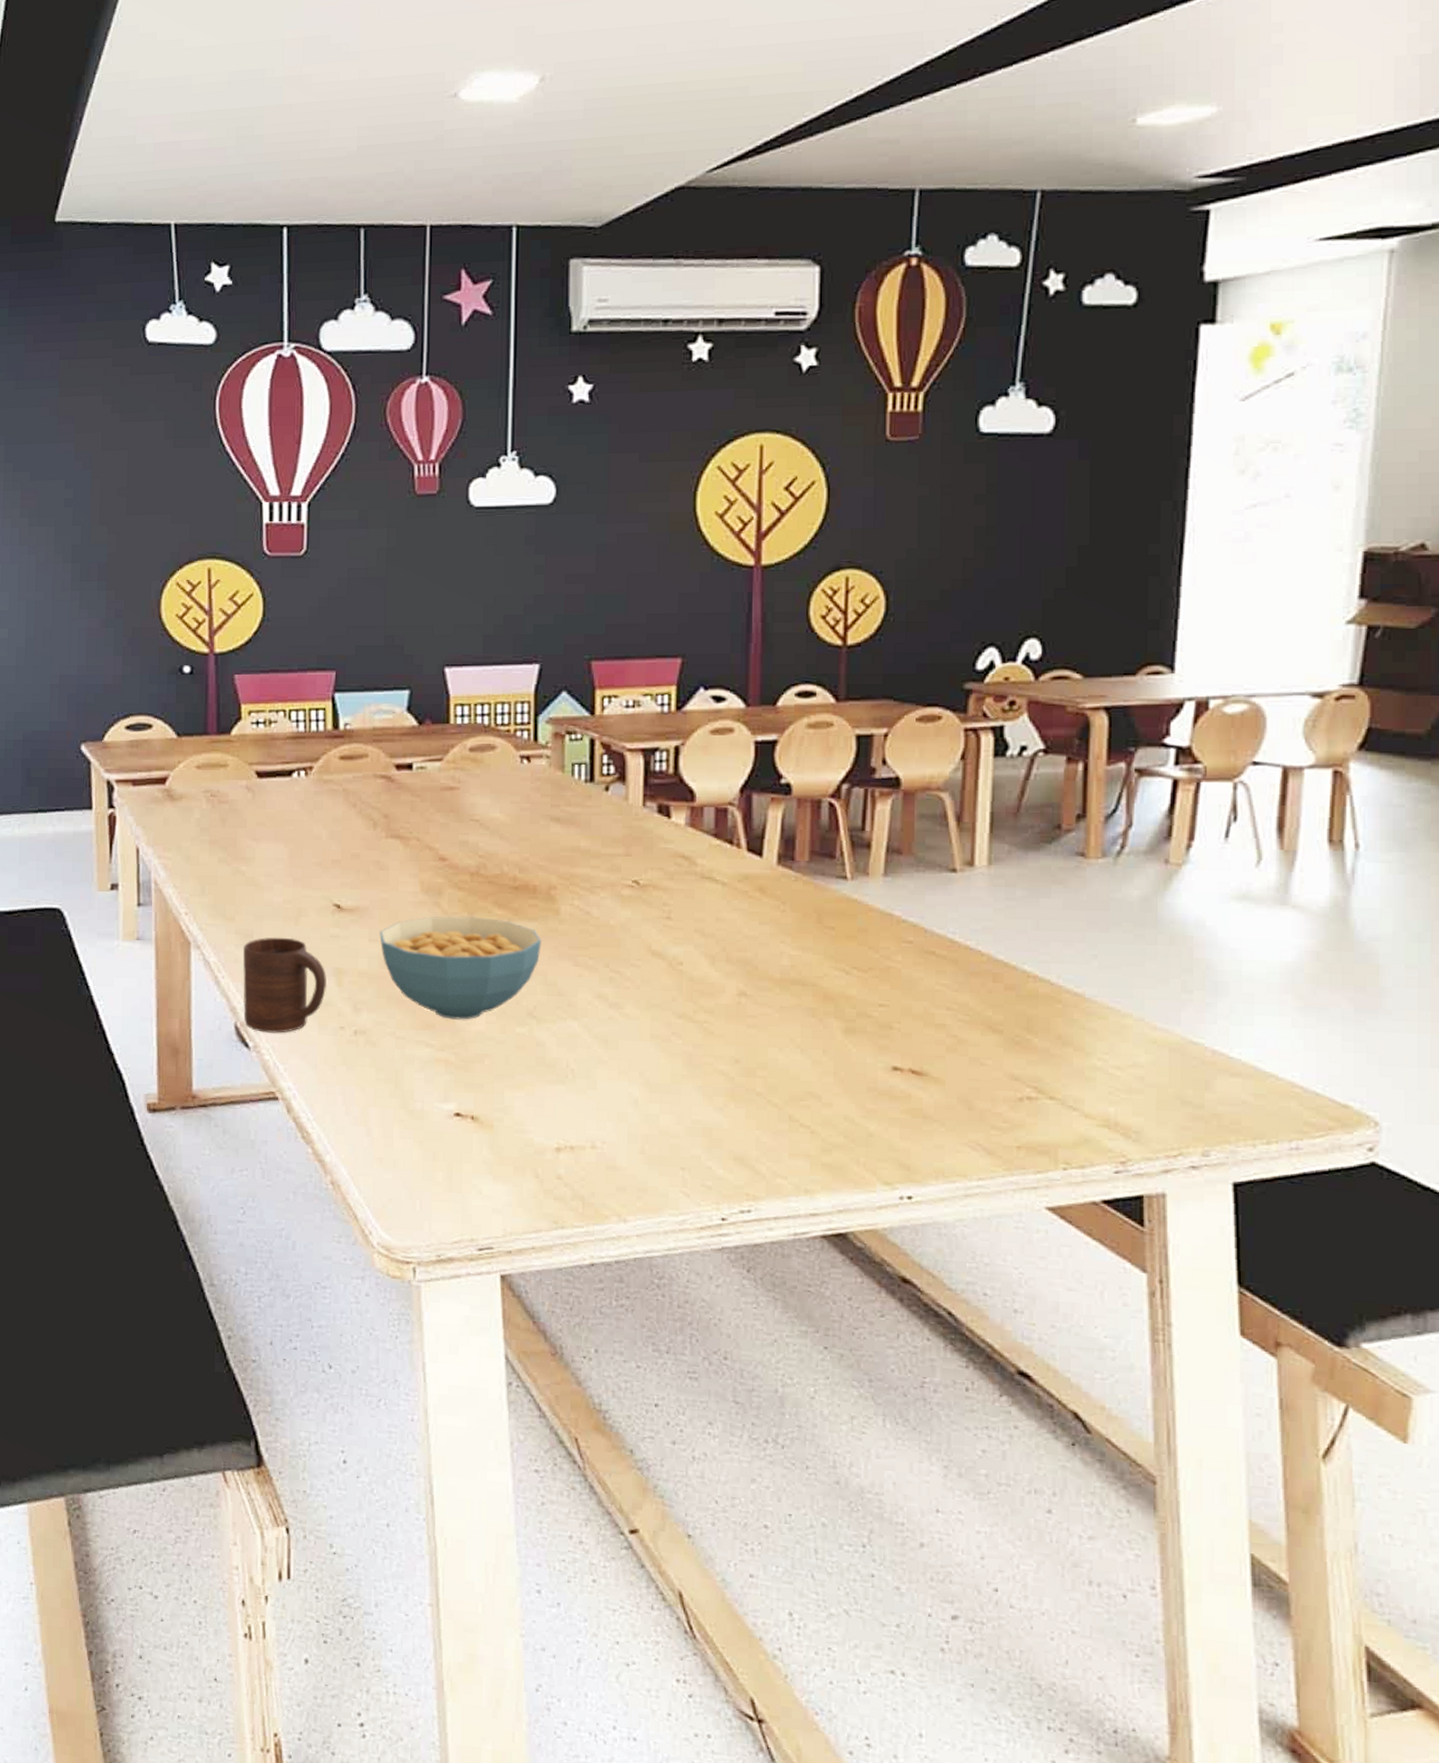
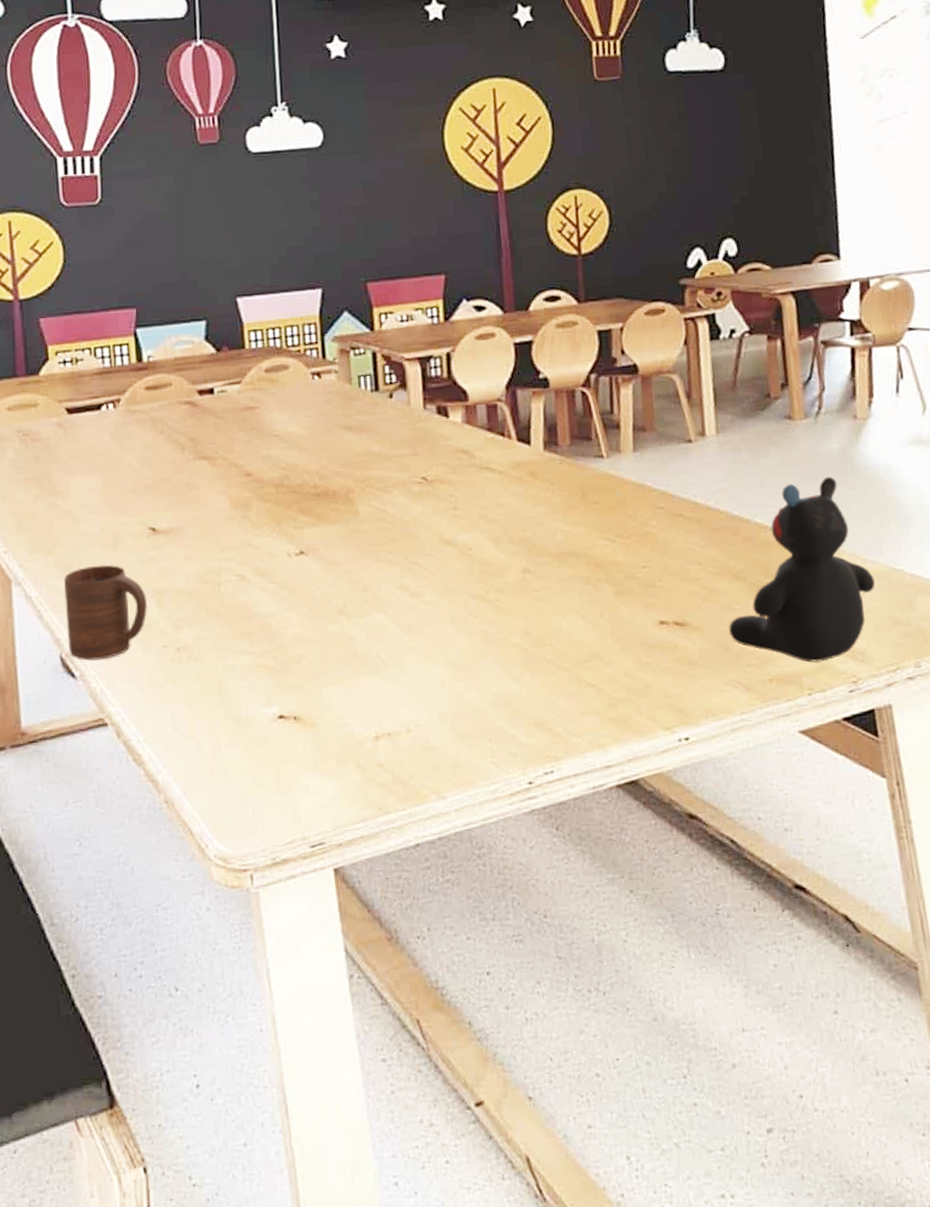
cereal bowl: present [379,916,542,1020] -> none [194,525,345,626]
teddy bear: none [975,927,1166,1136] -> present [729,476,876,663]

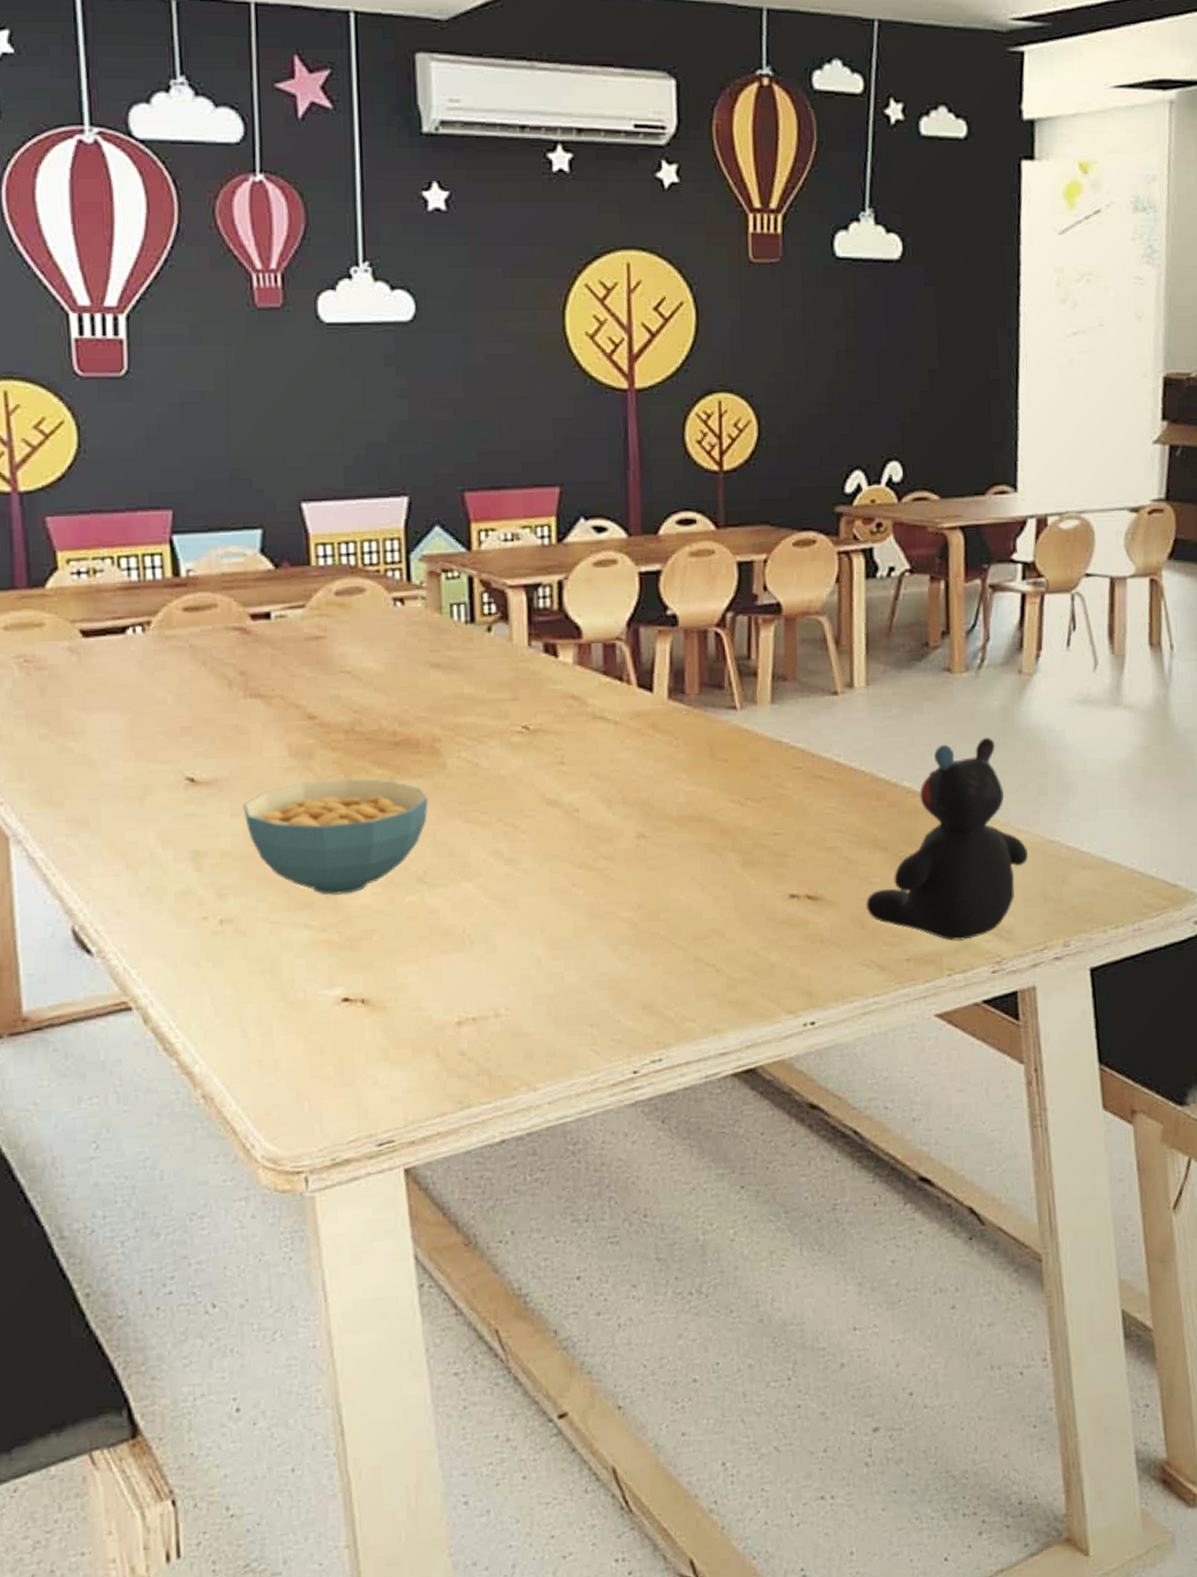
cup: present [63,564,147,661] -> none [76,820,183,934]
cereal bowl: none [194,525,345,626] -> present [243,778,428,895]

